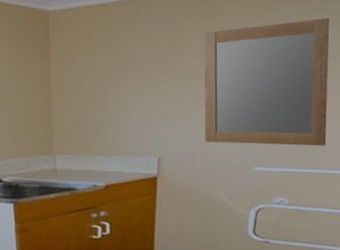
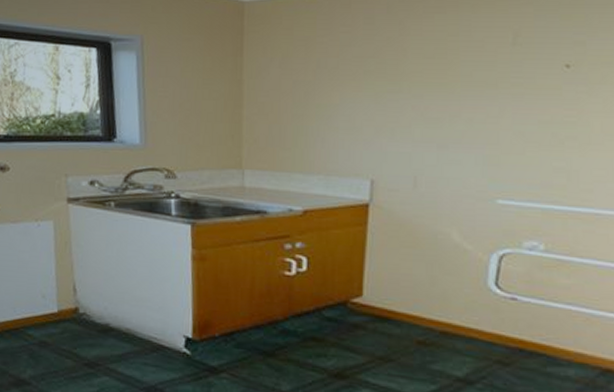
home mirror: present [204,18,330,146] -> none [431,16,601,178]

